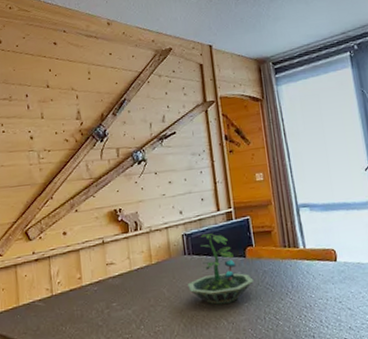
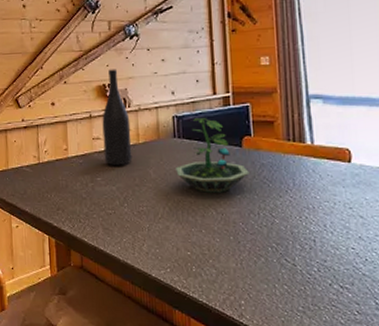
wine bottle: none [114,193,146,289] -> present [102,69,132,166]

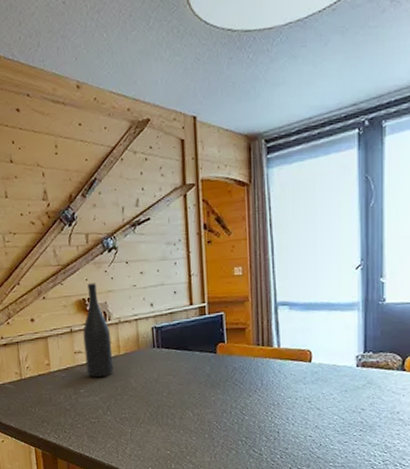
terrarium: present [176,118,249,193] -> none [156,328,223,397]

